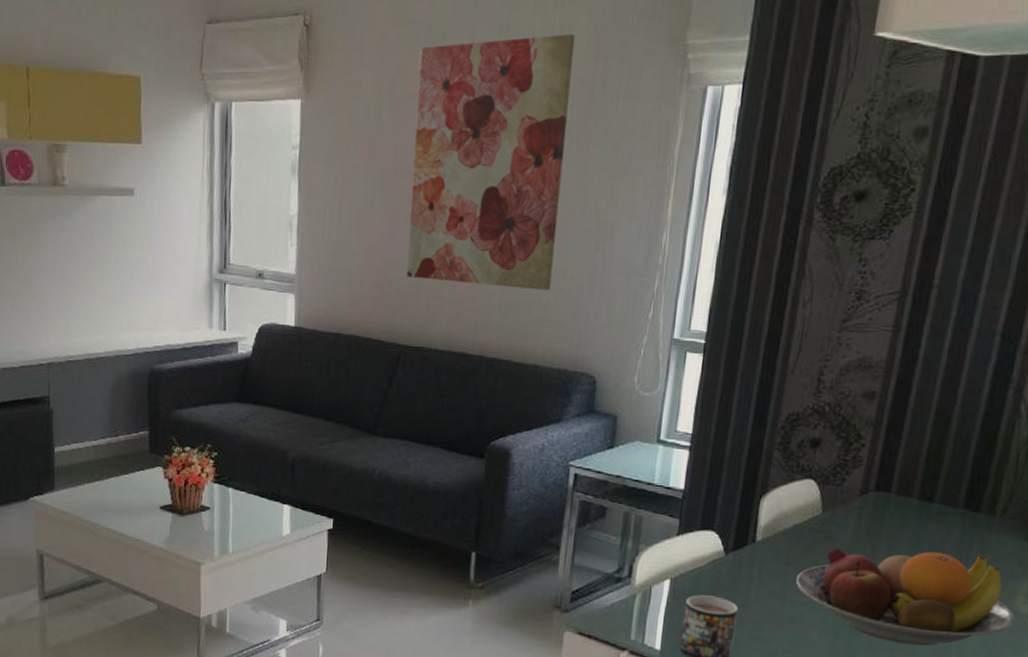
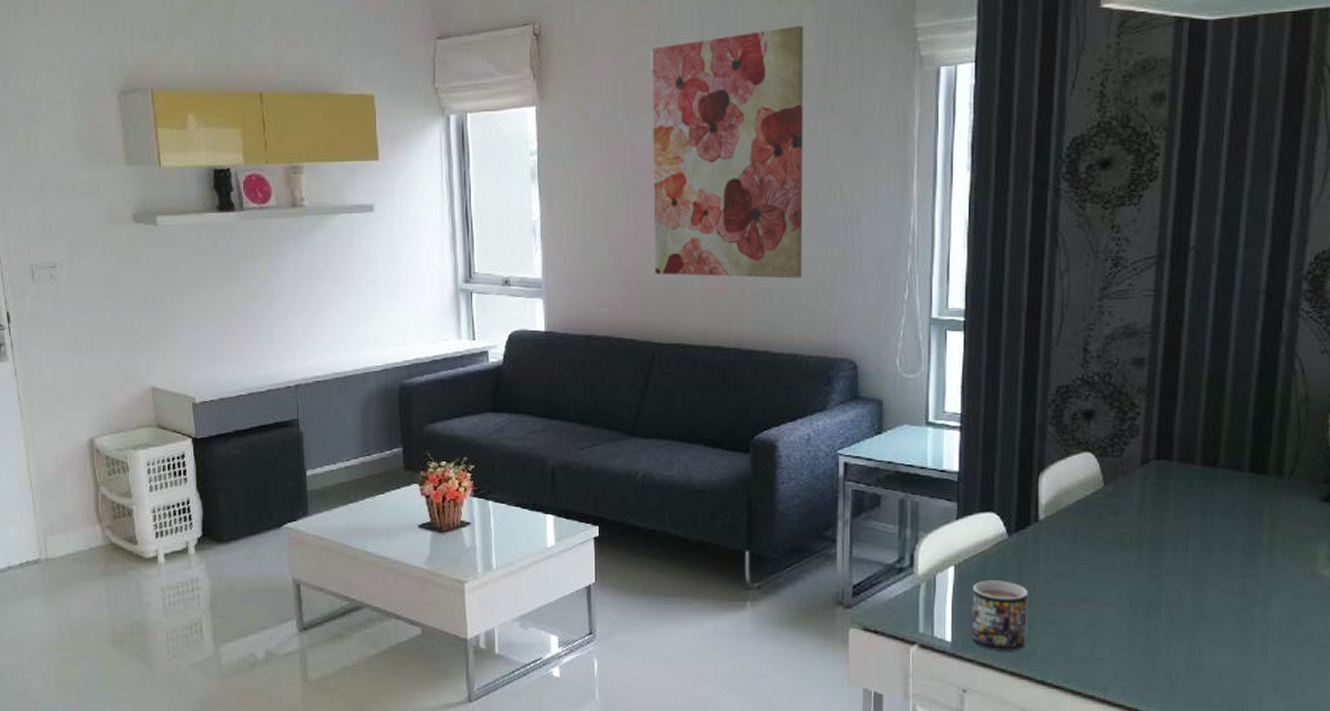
fruit bowl: present [795,546,1015,646] -> none [1084,518,1318,619]

